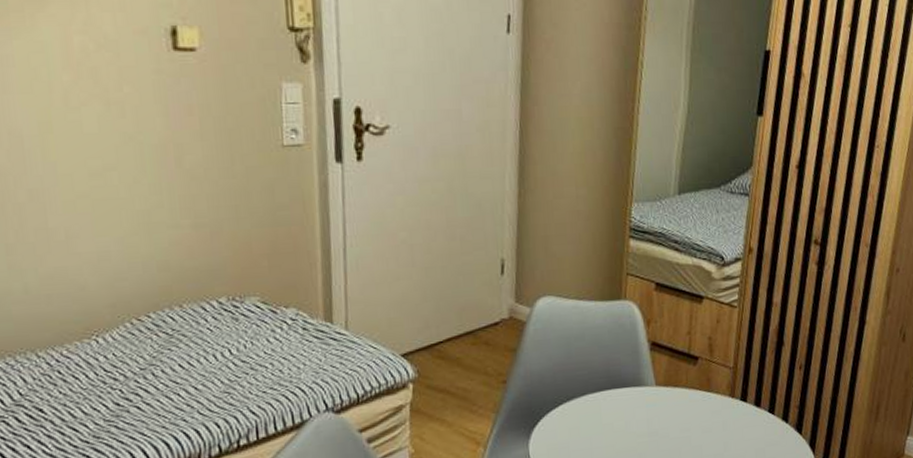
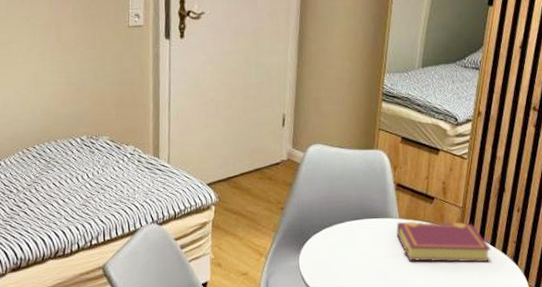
book: none [652,386,769,439] -> present [396,221,491,263]

